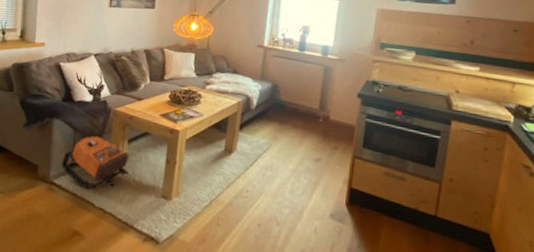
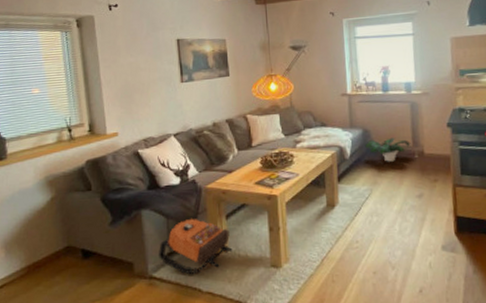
potted plant: none [272,94,318,121] -> present [365,137,411,162]

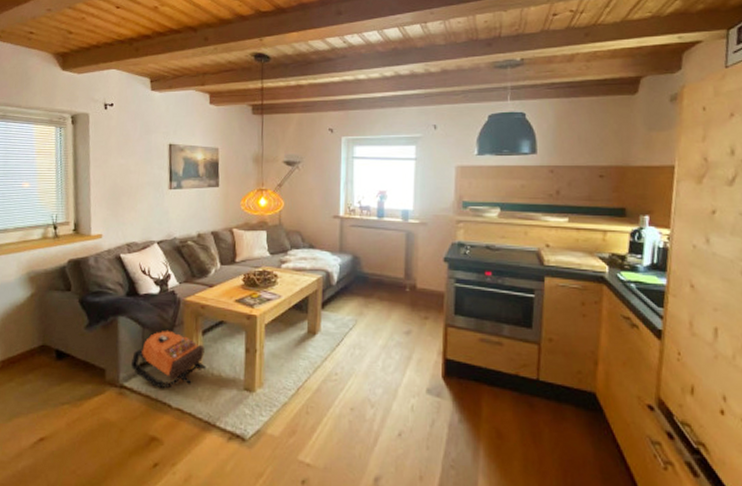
potted plant: present [365,137,411,162] -> none [353,266,403,293]

